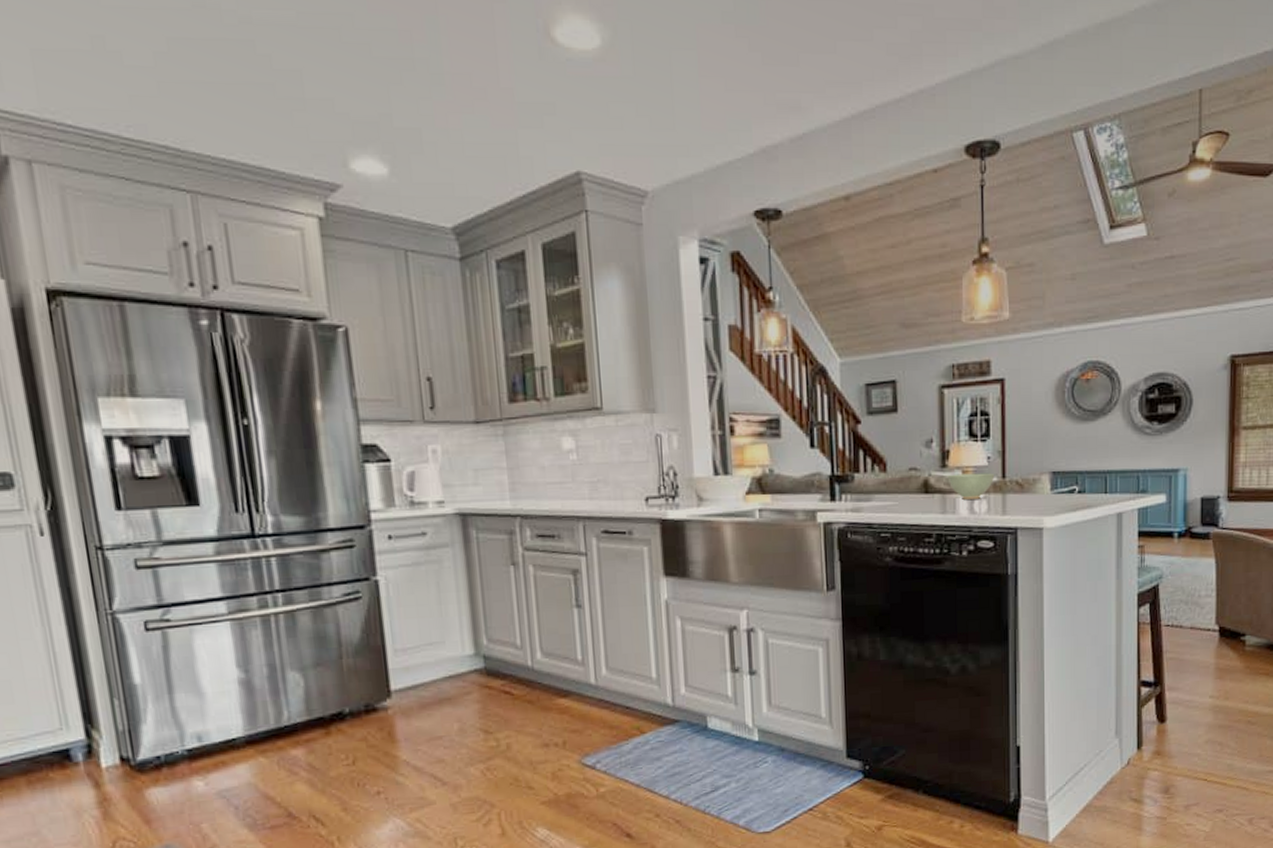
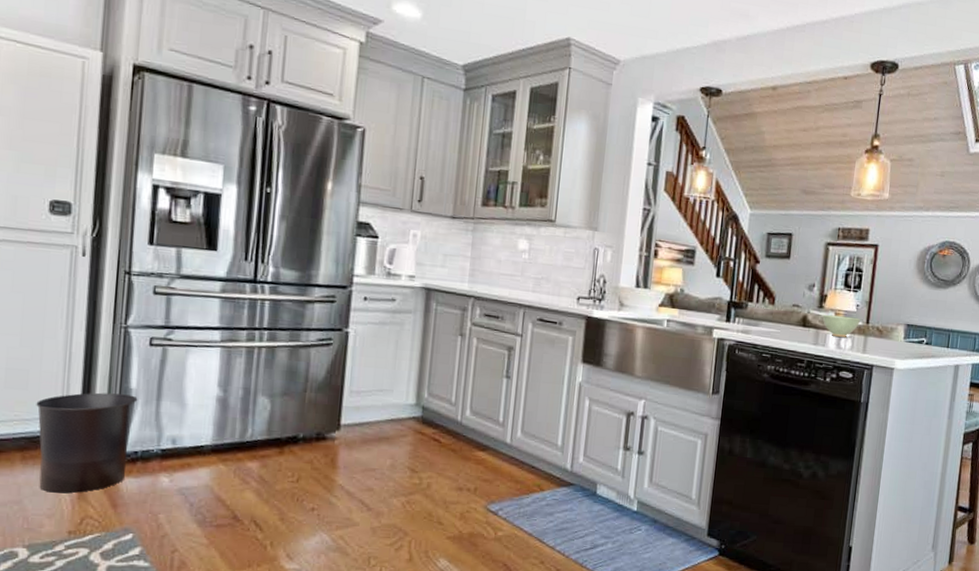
waste bin: none [28,692,152,817] -> present [36,392,138,494]

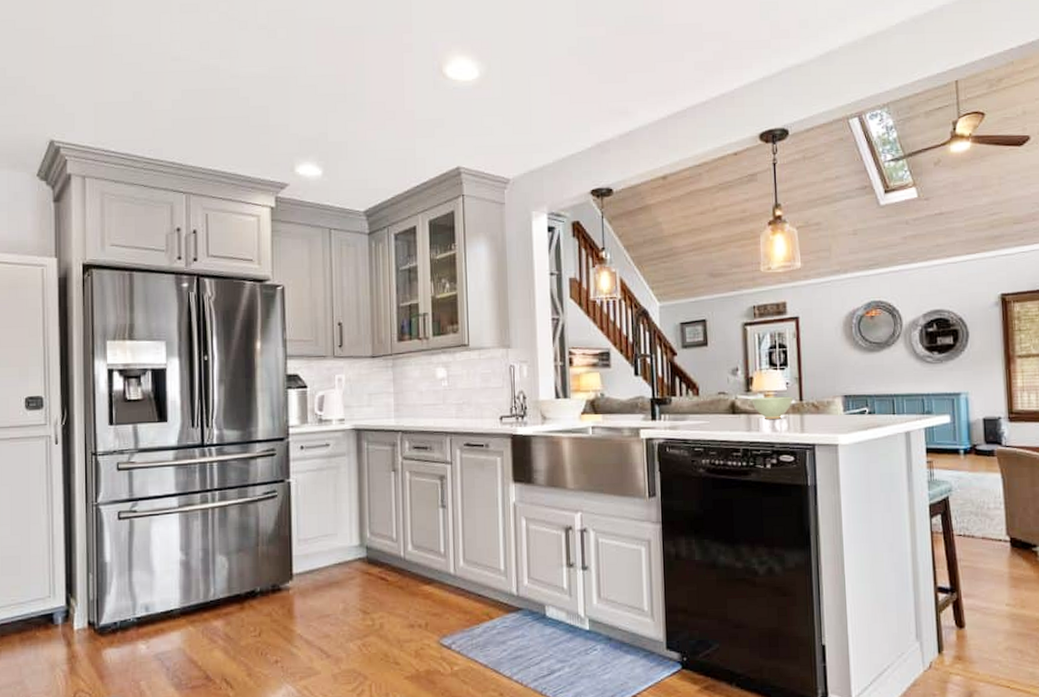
waste bin: present [36,392,138,494] -> none [28,568,113,670]

